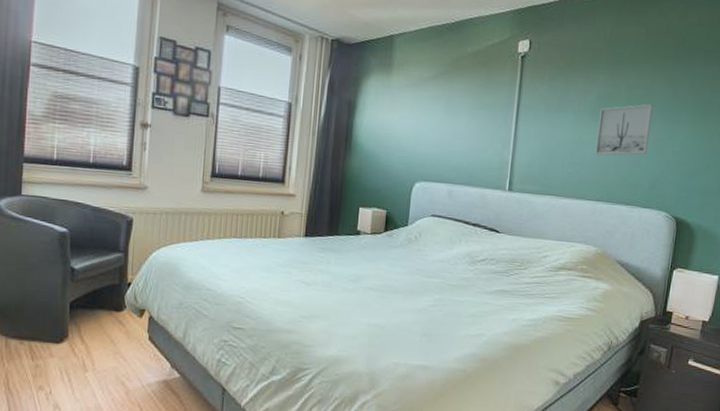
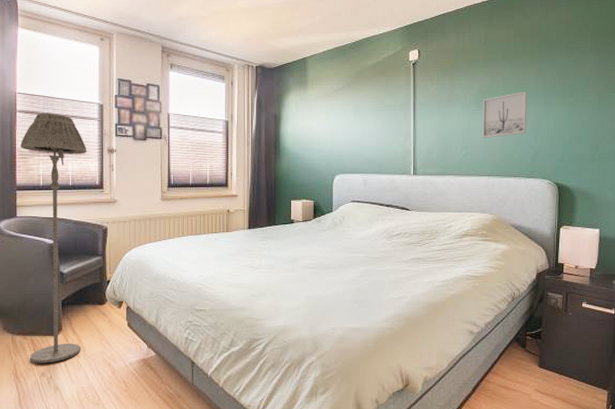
floor lamp: none [25,70,115,376] -> present [20,113,87,364]

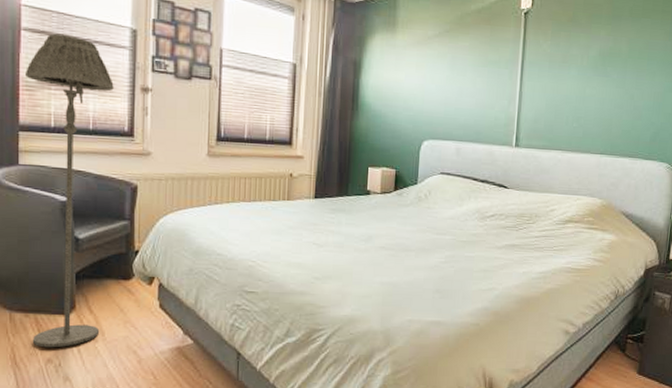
wall art: present [482,91,527,138] -> none [598,57,653,110]

